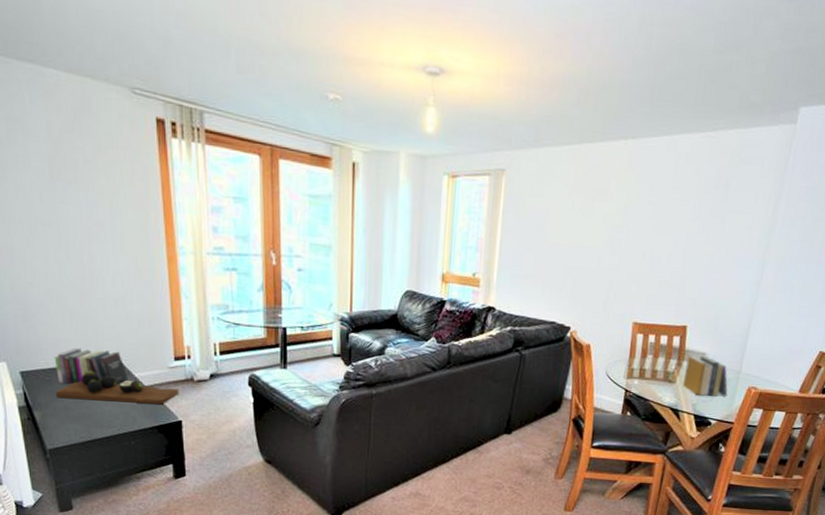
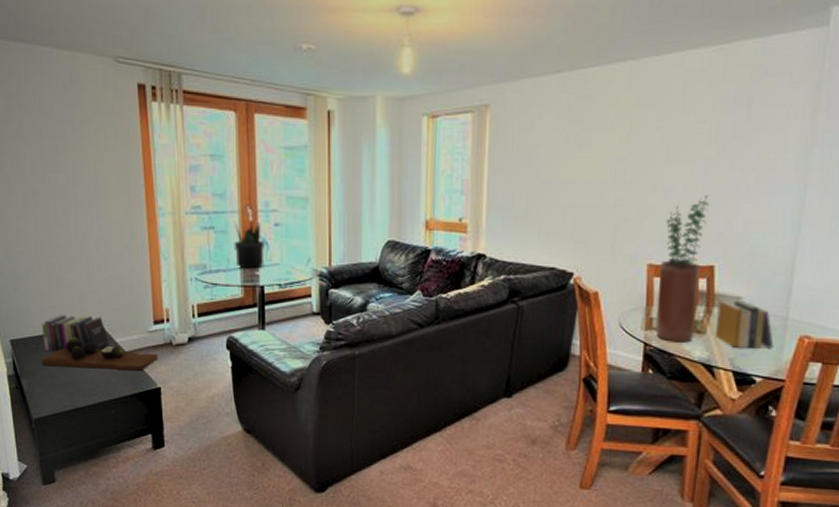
planter: none [257,265,289,311] -> present [234,222,266,269]
vase: none [635,265,687,390] -> present [655,195,709,343]

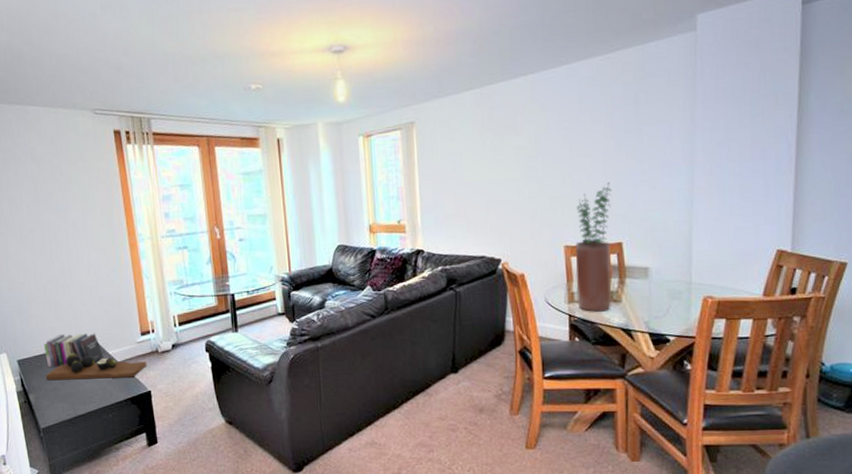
planter: present [234,222,266,269] -> none [205,239,233,281]
books: present [715,301,774,349] -> none [628,271,682,313]

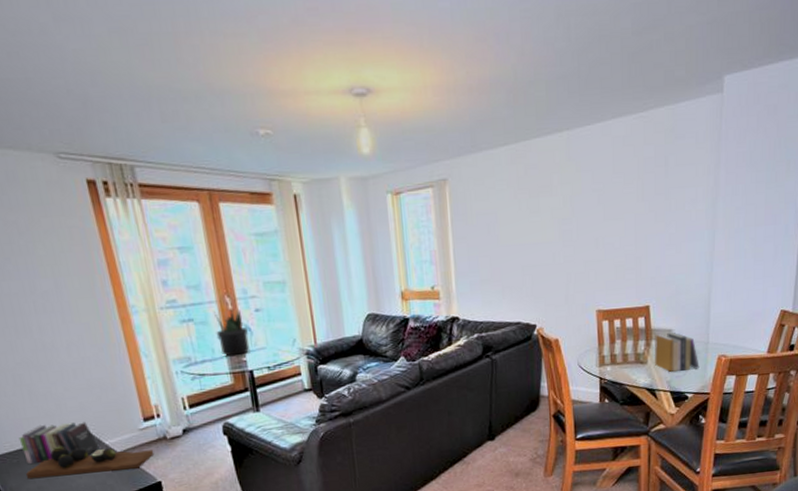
planter: none [205,239,233,281] -> present [214,310,250,357]
vase: present [575,182,612,312] -> none [606,246,641,374]
books: none [628,271,682,313] -> present [654,333,699,372]

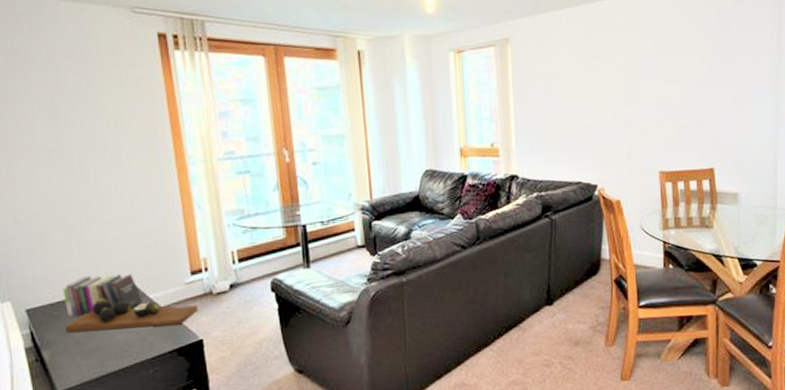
planter: present [214,310,250,357] -> none [271,163,305,210]
books: present [654,333,699,372] -> none [719,196,768,238]

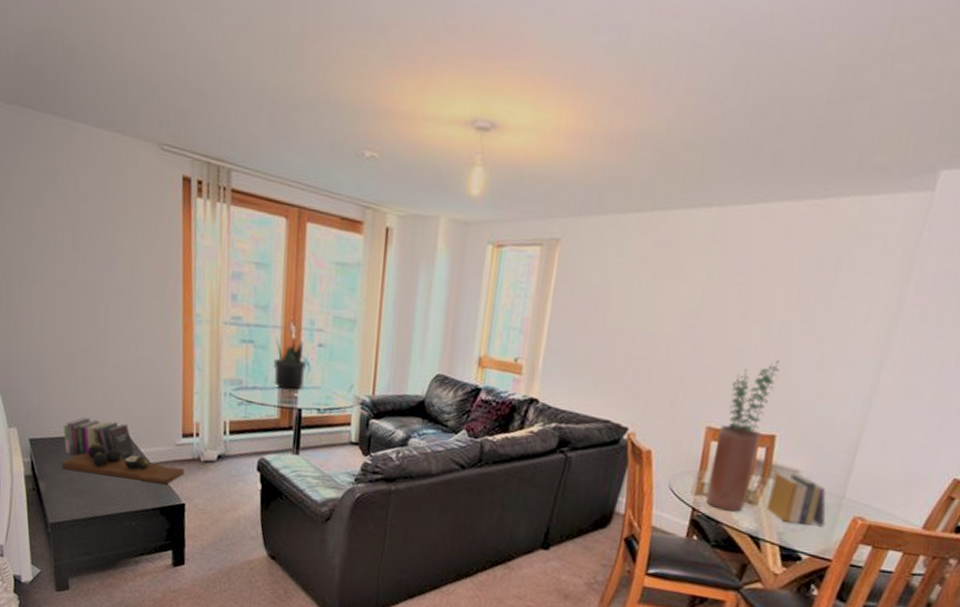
planter: none [271,163,305,210] -> present [273,338,307,390]
vase: none [670,108,704,238] -> present [705,360,780,512]
books: none [719,196,768,238] -> present [767,472,826,527]

